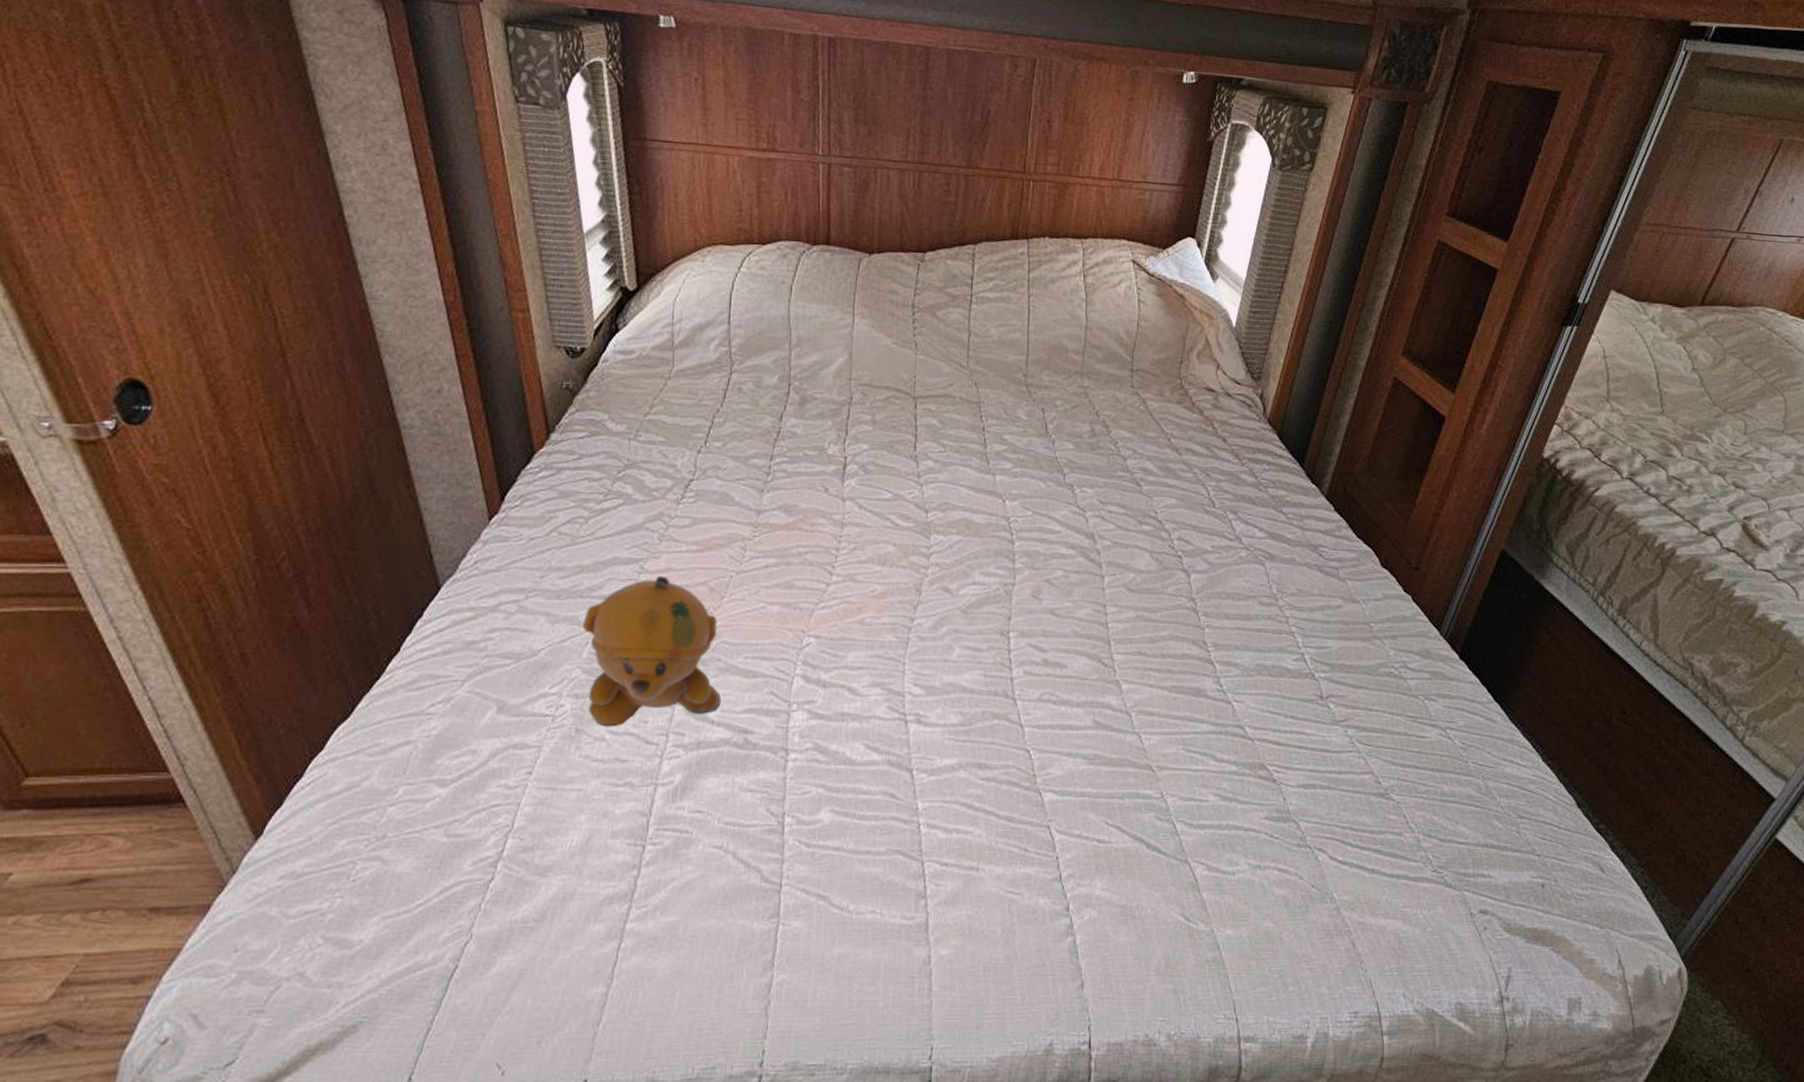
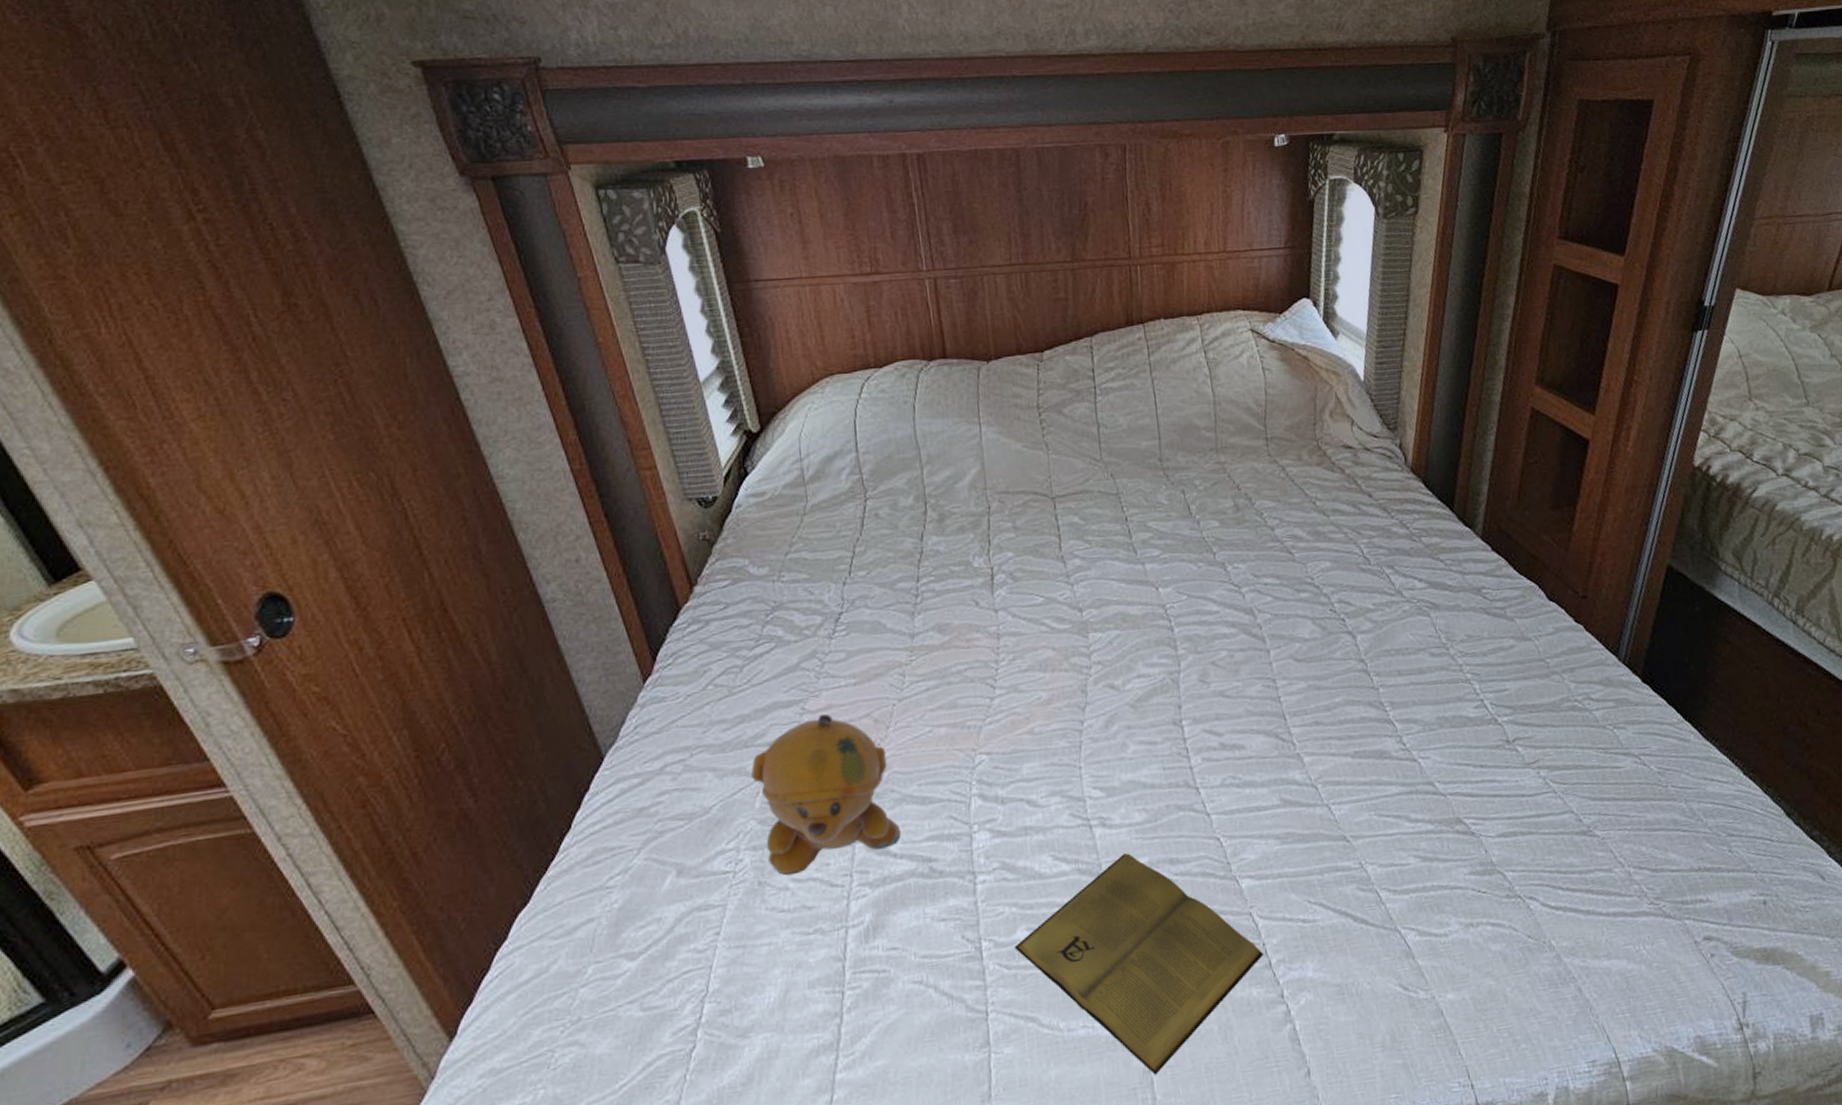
book: none [815,752,1056,967] -> present [1014,853,1264,1075]

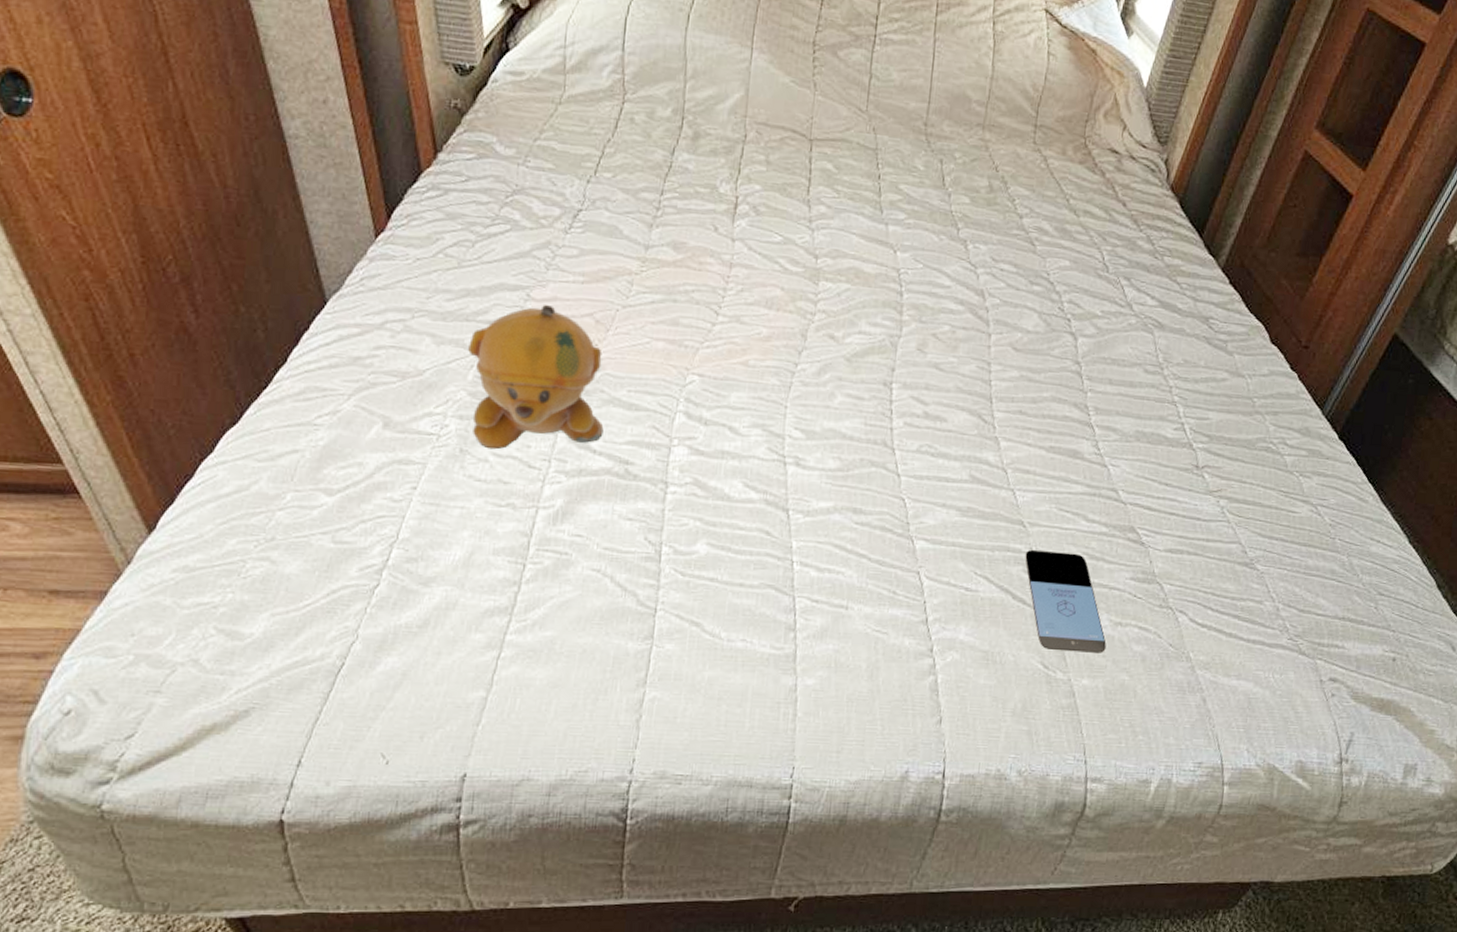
book: present [1014,853,1264,1075] -> none [691,494,923,695]
smartphone: none [1355,858,1463,970] -> present [1025,549,1106,653]

